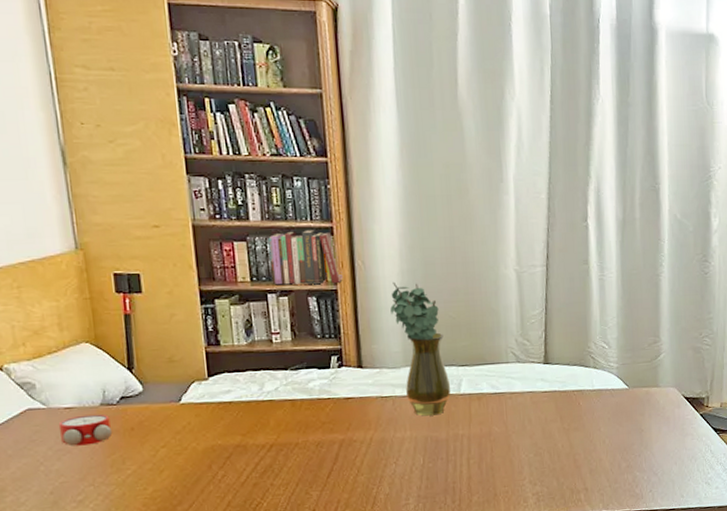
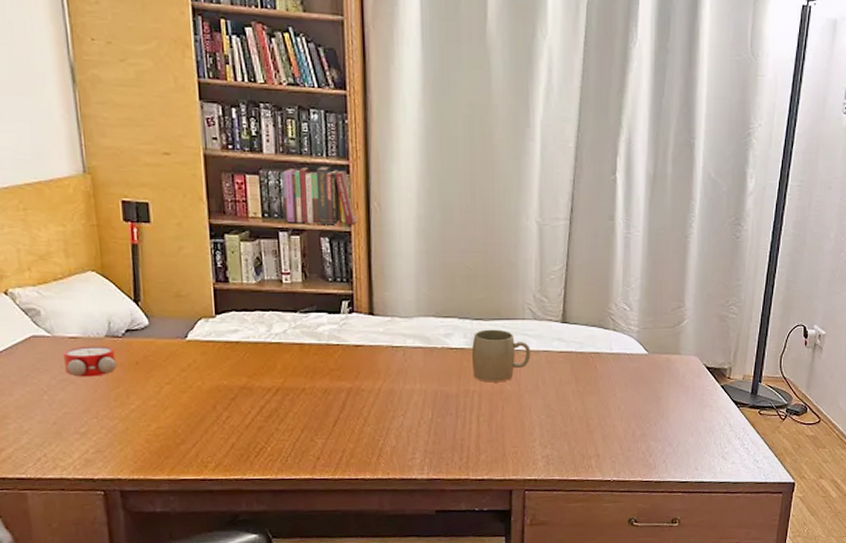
vase: present [390,281,451,416] -> none [405,226,464,369]
mug: none [458,374,516,426] -> present [471,329,531,383]

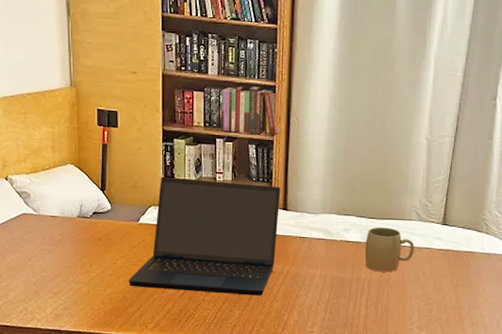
alarm clock: present [62,345,117,377] -> none [44,223,85,249]
laptop: none [178,282,365,420] -> present [128,177,281,296]

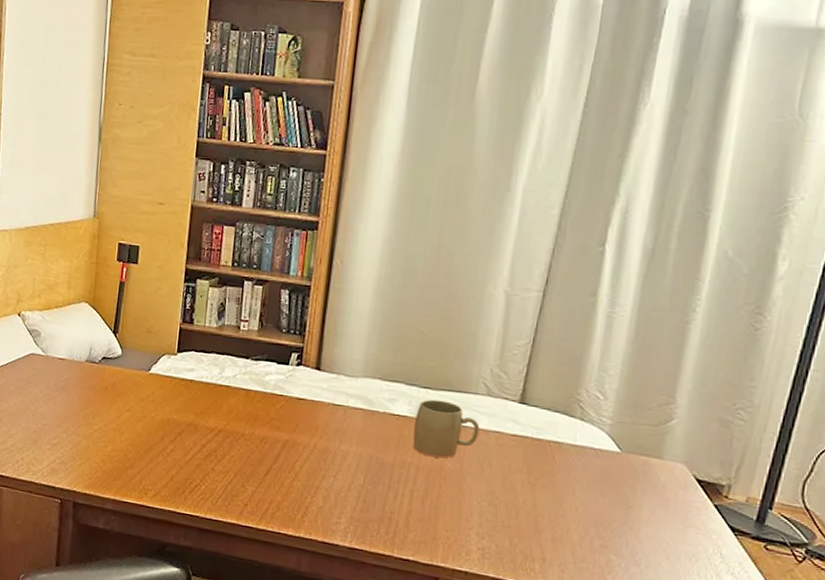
laptop: present [128,177,281,296] -> none [131,322,315,472]
books: present [221,86,279,136] -> none [251,221,319,280]

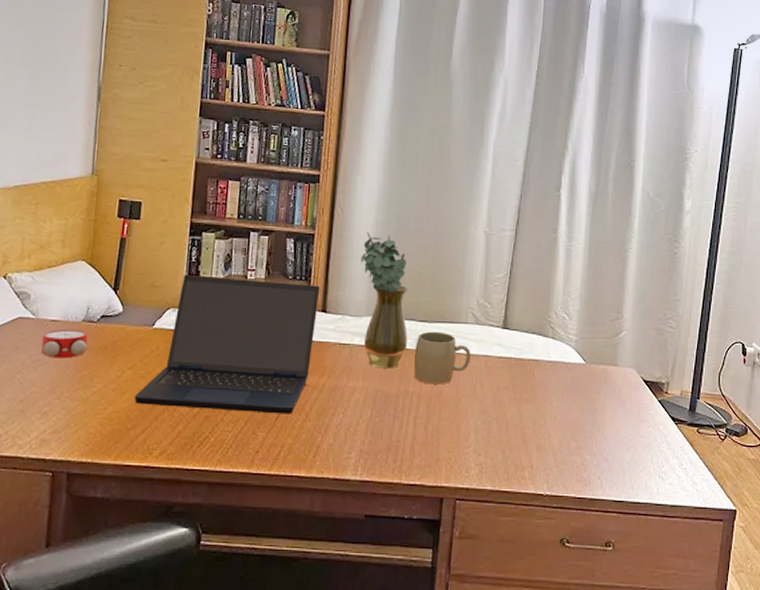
alarm clock: none [50,367,91,396] -> present [41,329,88,359]
laptop: none [131,322,315,472] -> present [134,275,320,414]
vase: none [359,285,411,436] -> present [361,231,408,369]

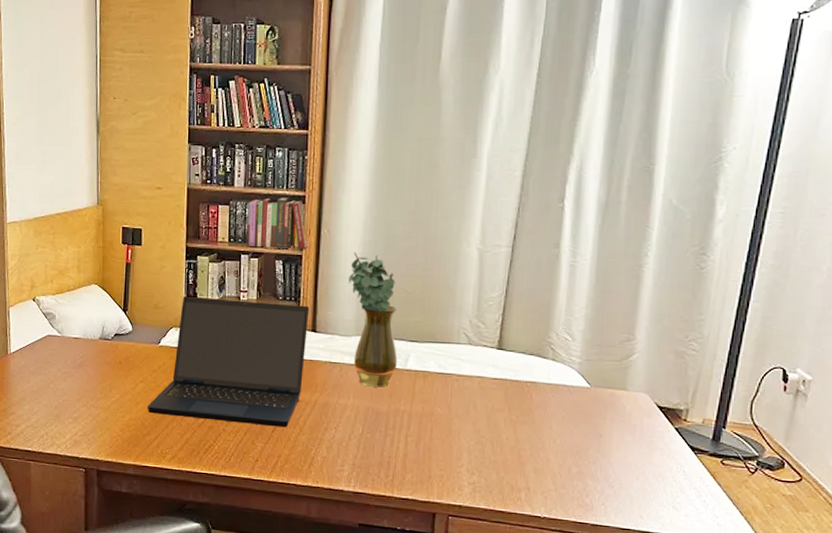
alarm clock: present [41,329,88,359] -> none [67,345,106,372]
books: none [256,175,322,229] -> present [246,197,309,250]
mug: present [413,331,471,385] -> none [404,351,463,405]

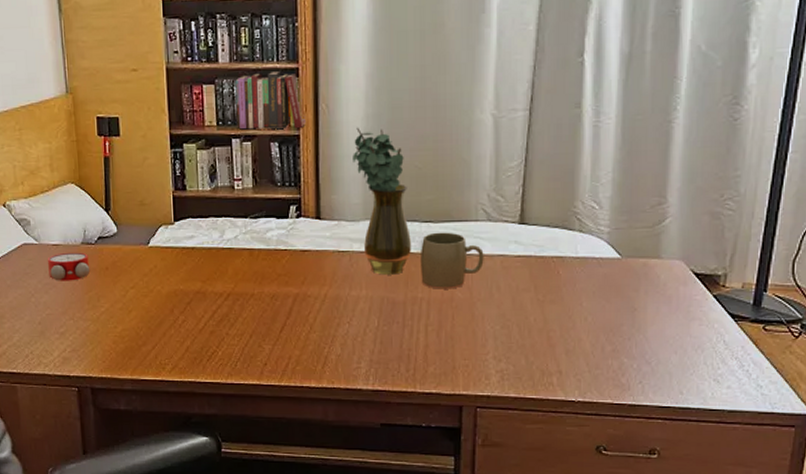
alarm clock: none [67,345,106,372] -> present [47,252,91,281]
laptop: present [147,297,310,428] -> none [140,189,312,326]
mug: none [404,351,463,405] -> present [419,232,484,289]

